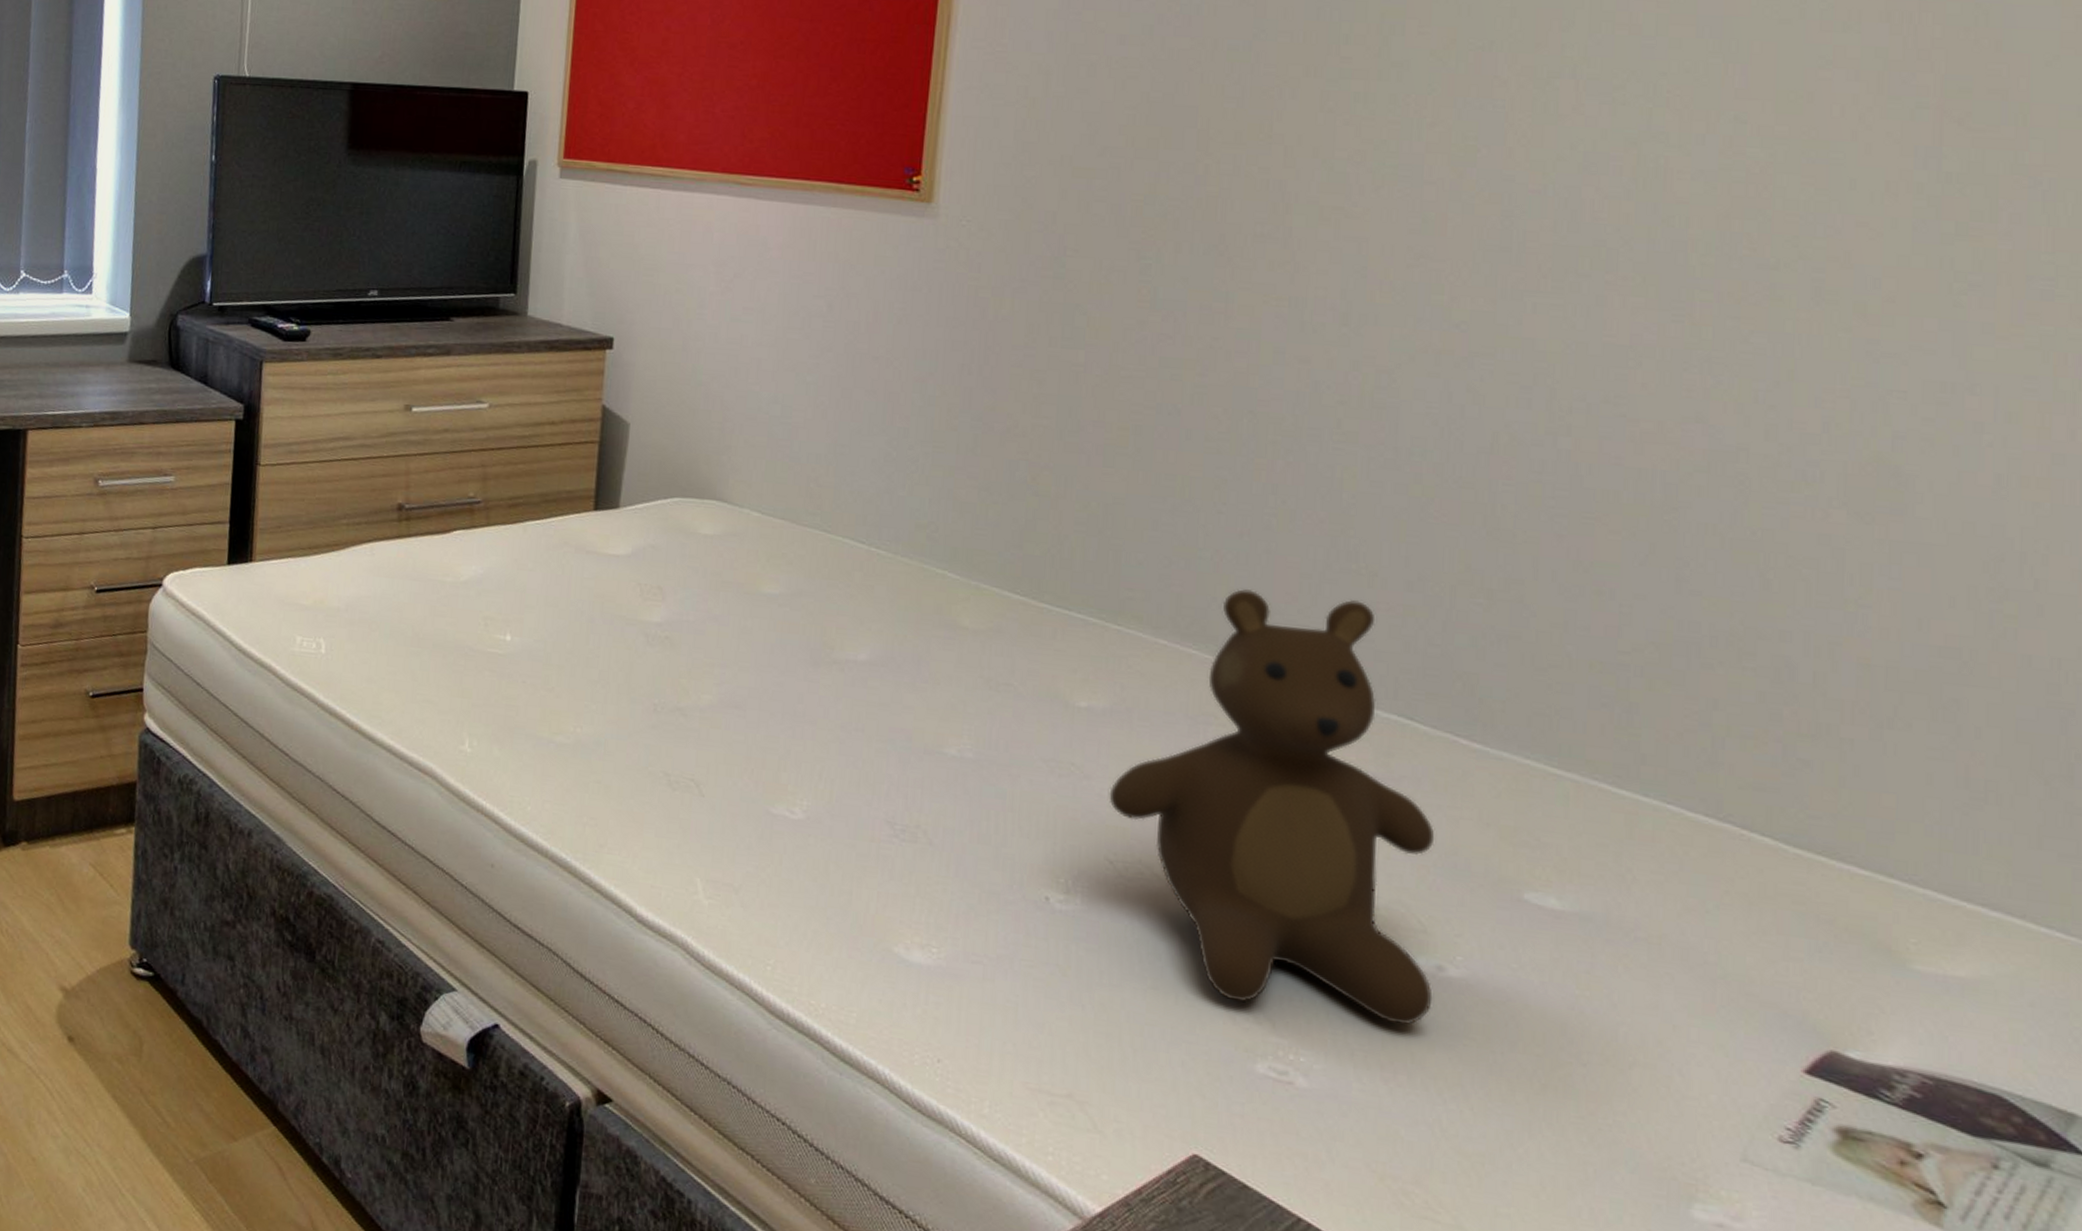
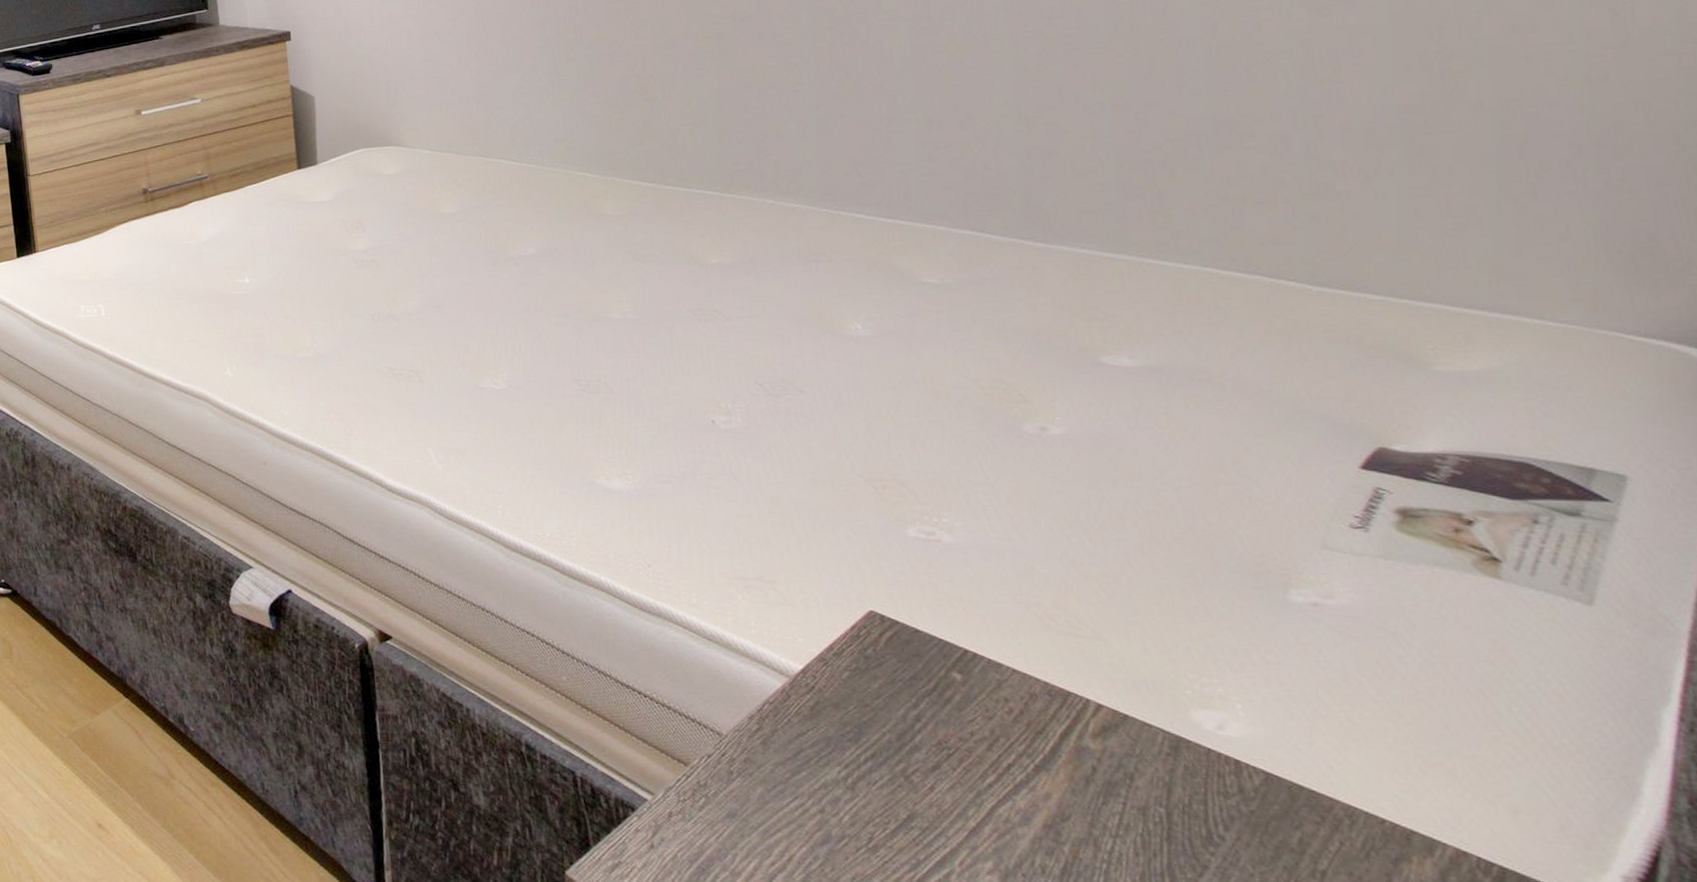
teddy bear: present [1108,589,1435,1026] -> none [748,144,1043,481]

